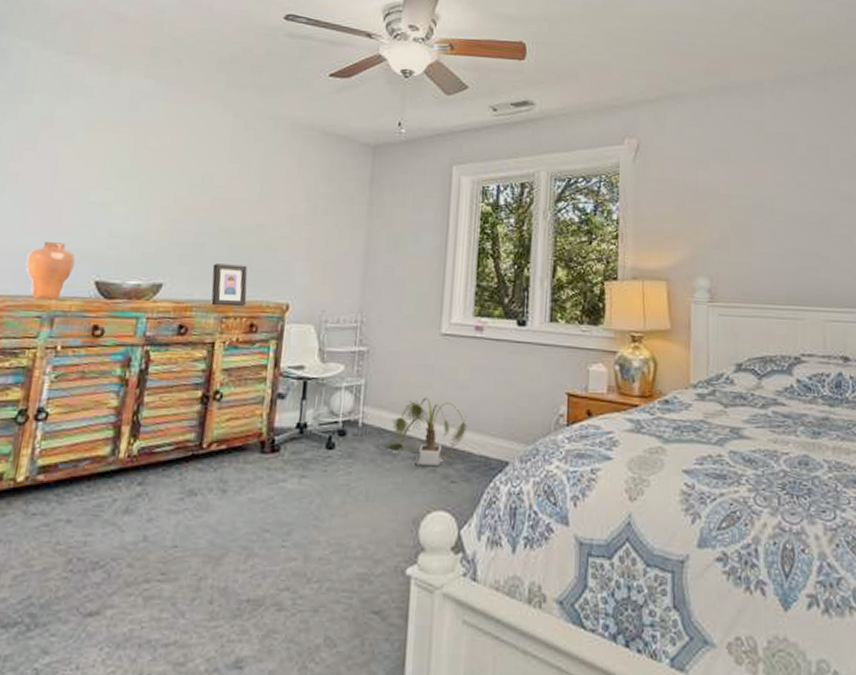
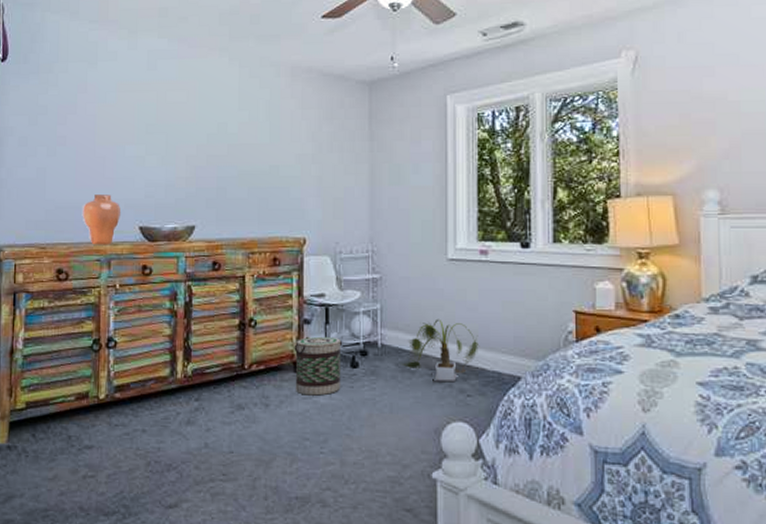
picture frame: present [211,263,248,307] -> none [235,205,268,243]
basket: none [260,412,320,481] -> present [294,336,343,396]

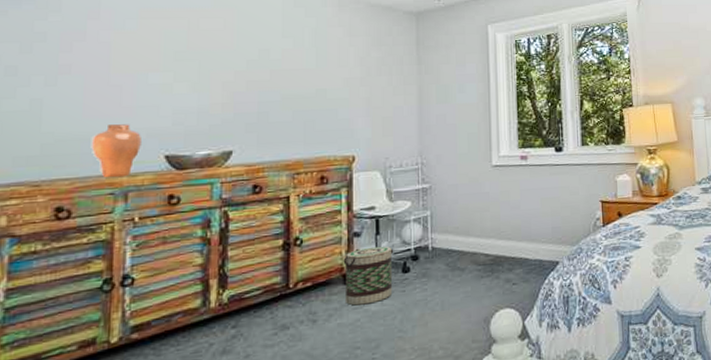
plant: present [400,318,480,383] -> none [450,219,523,276]

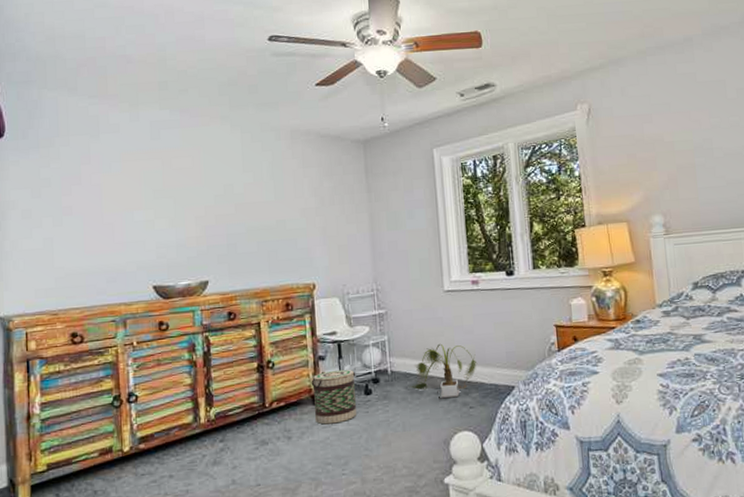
vase: present [92,124,143,178] -> none [94,258,134,307]
plant: none [450,219,523,276] -> present [409,343,478,399]

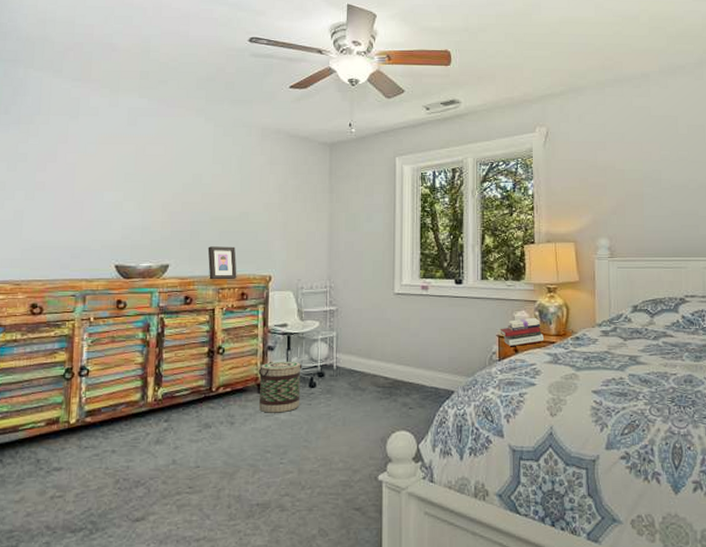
picture frame: none [246,256,280,293] -> present [207,246,237,280]
plant: present [409,343,478,399] -> none [352,344,420,398]
books: none [556,303,603,335] -> present [500,317,543,346]

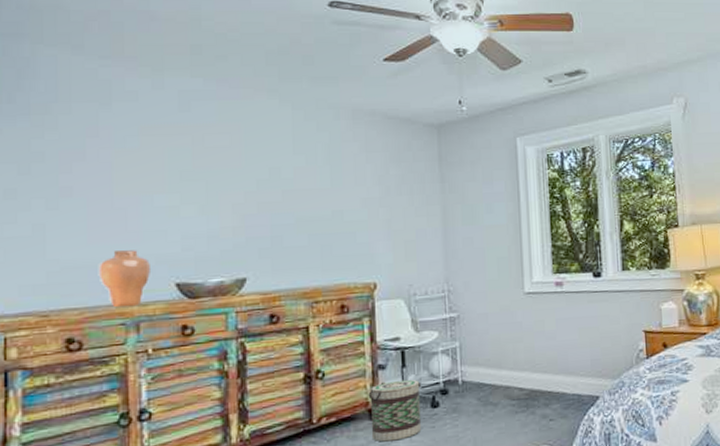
vase: none [59,236,98,282] -> present [99,250,152,308]
picture frame: present [207,246,237,280] -> none [294,251,334,293]
books: present [500,317,543,346] -> none [646,307,694,341]

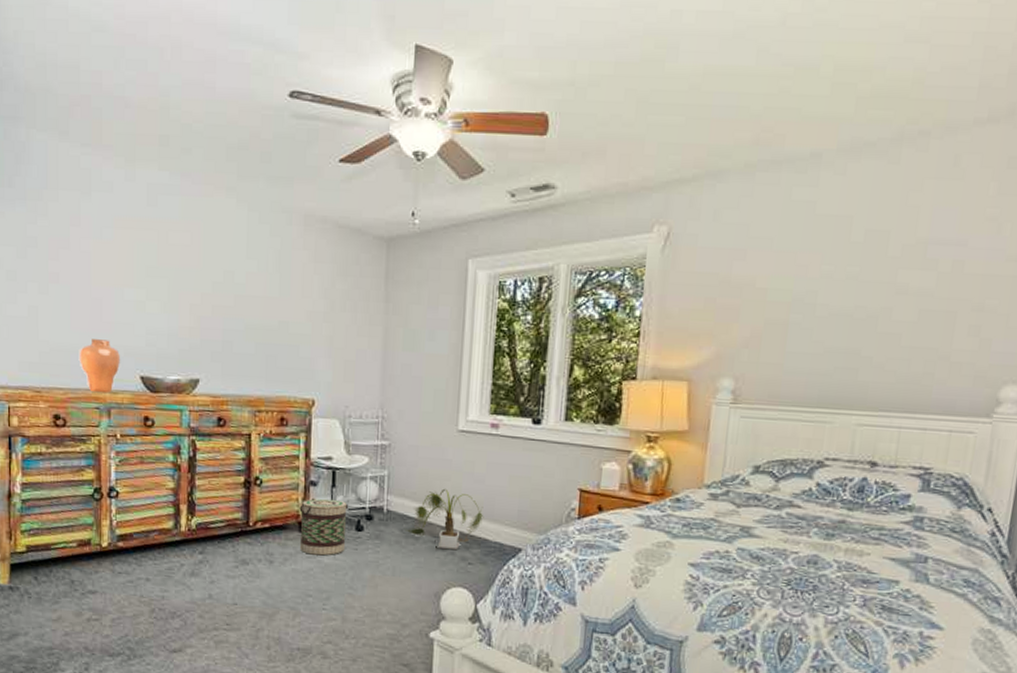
plant: none [482,350,560,412] -> present [404,488,484,551]

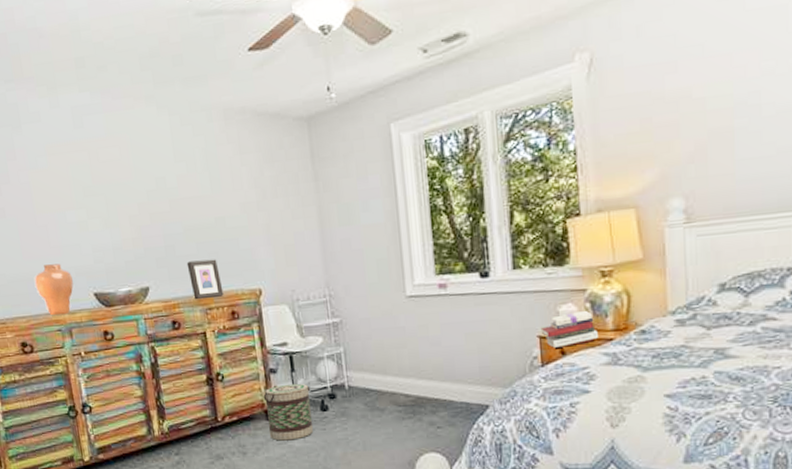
picture frame: none [242,360,276,402] -> present [186,259,224,300]
plant: present [404,488,484,551] -> none [369,356,446,418]
books: none [582,470,636,504] -> present [540,310,598,348]

